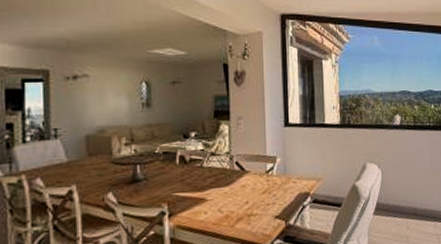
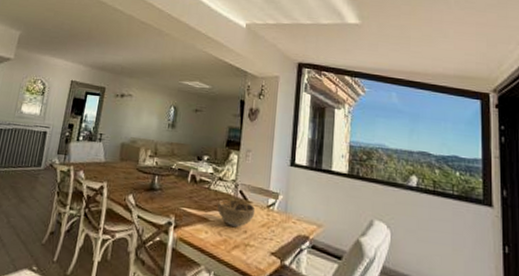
decorative bowl: none [214,172,255,200] -> present [217,199,256,227]

